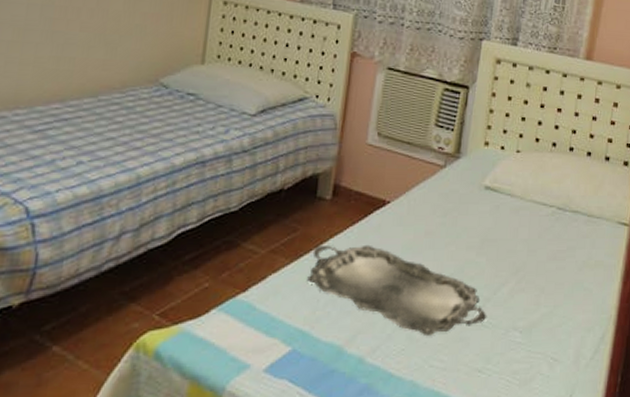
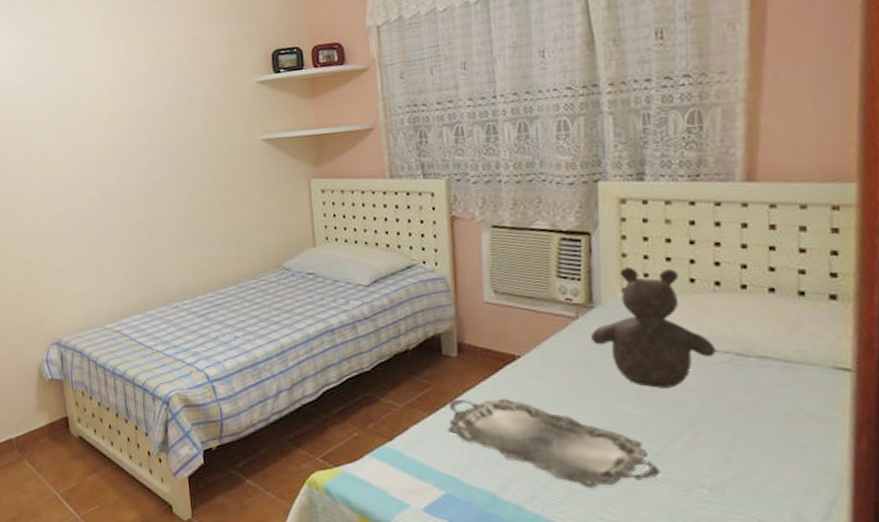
teddy bear: none [453,123,545,237] -> present [591,267,717,388]

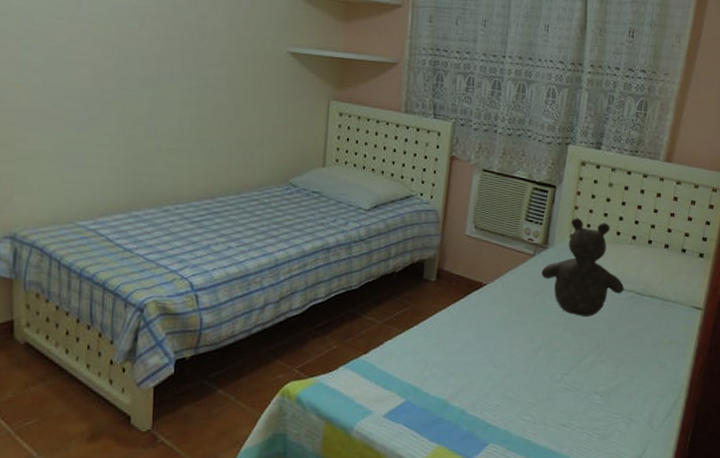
serving tray: present [448,398,661,487] -> none [417,319,571,395]

